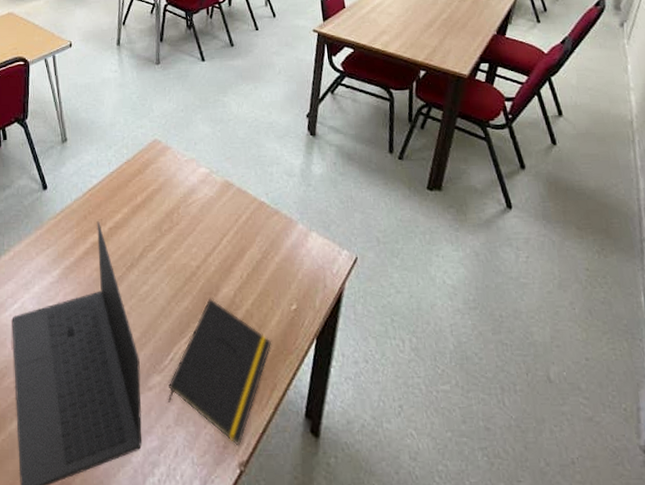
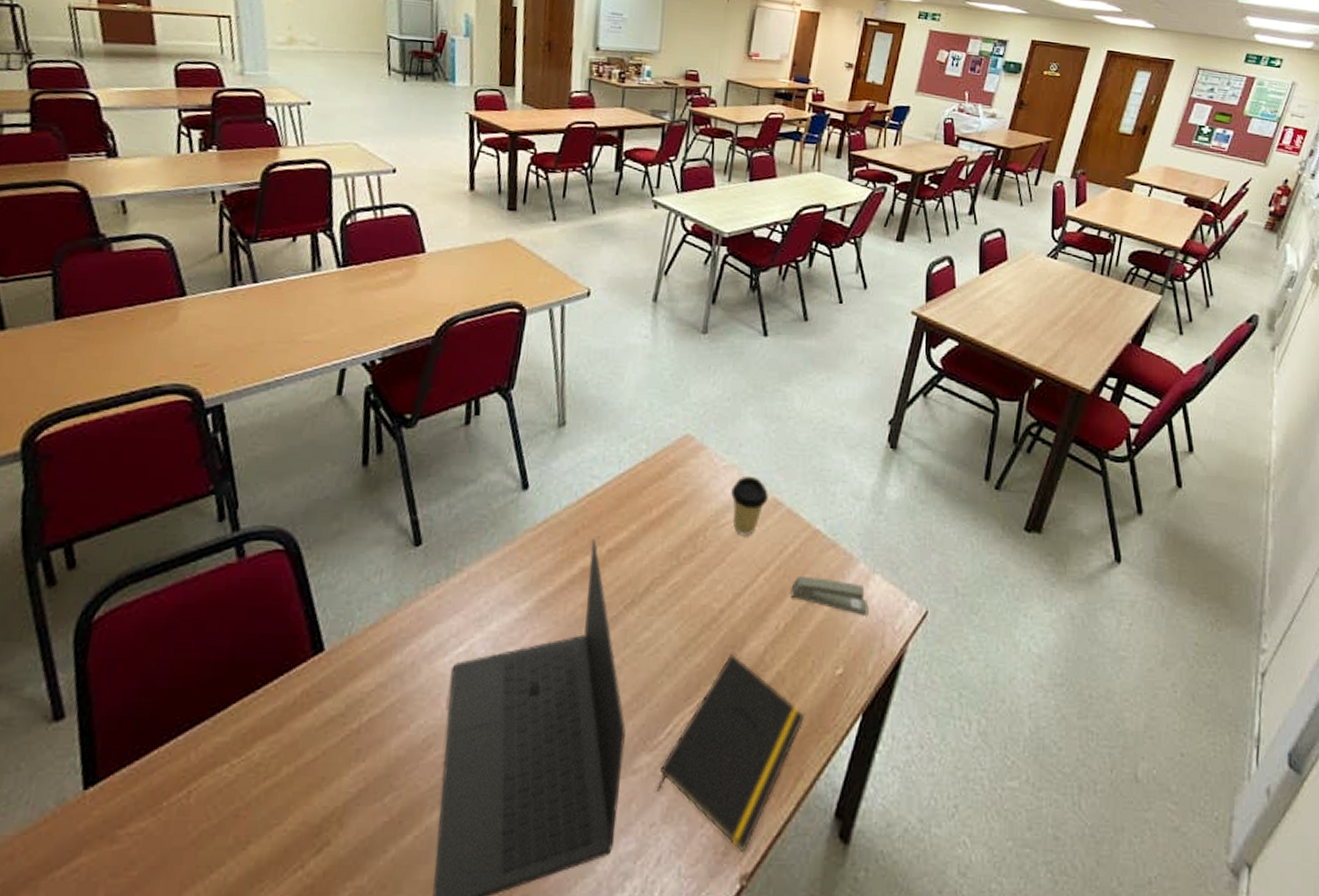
coffee cup: none [193,165,222,210] -> present [731,475,768,535]
stapler: none [248,237,311,264] -> present [791,577,869,616]

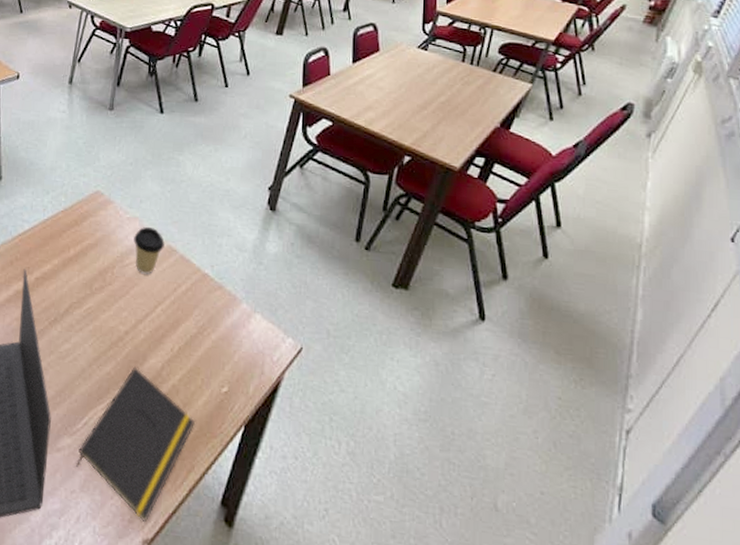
stapler: present [791,577,869,616] -> none [183,310,250,347]

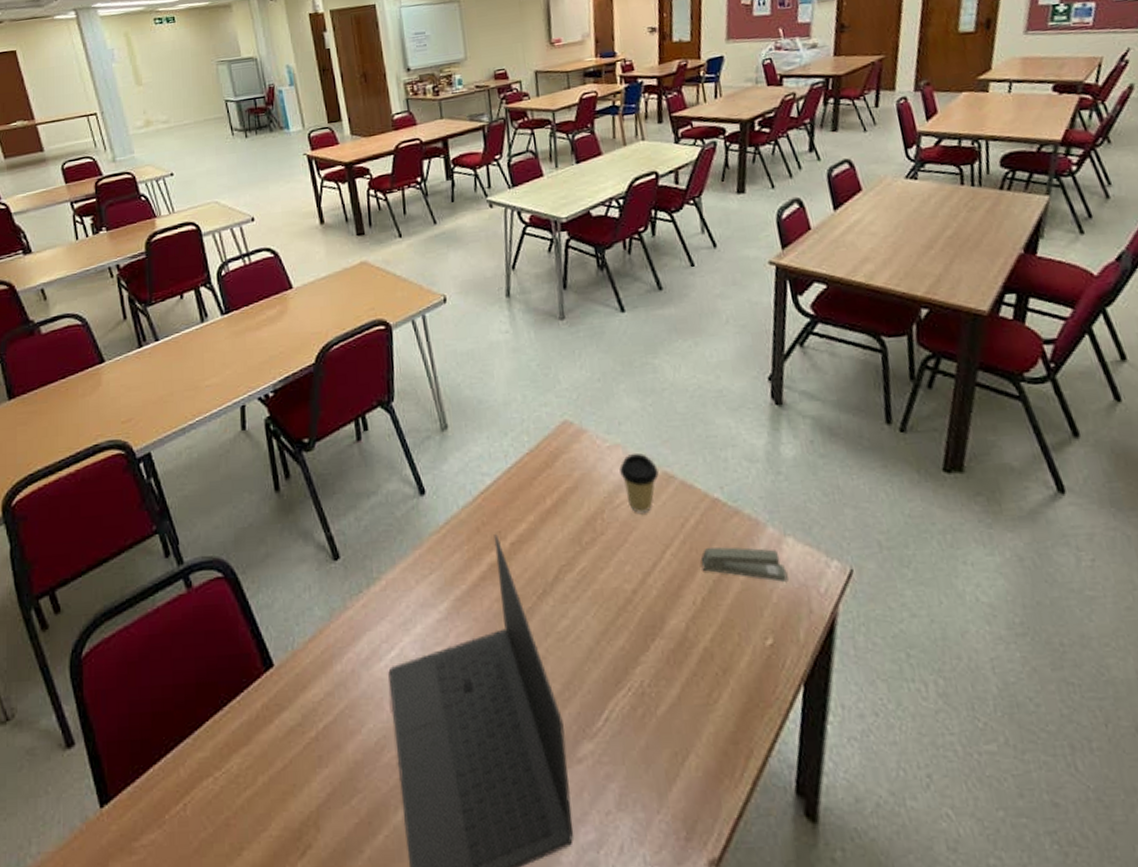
notepad: present [76,366,196,523] -> none [604,633,743,838]
stapler: none [183,310,250,347] -> present [701,547,788,582]

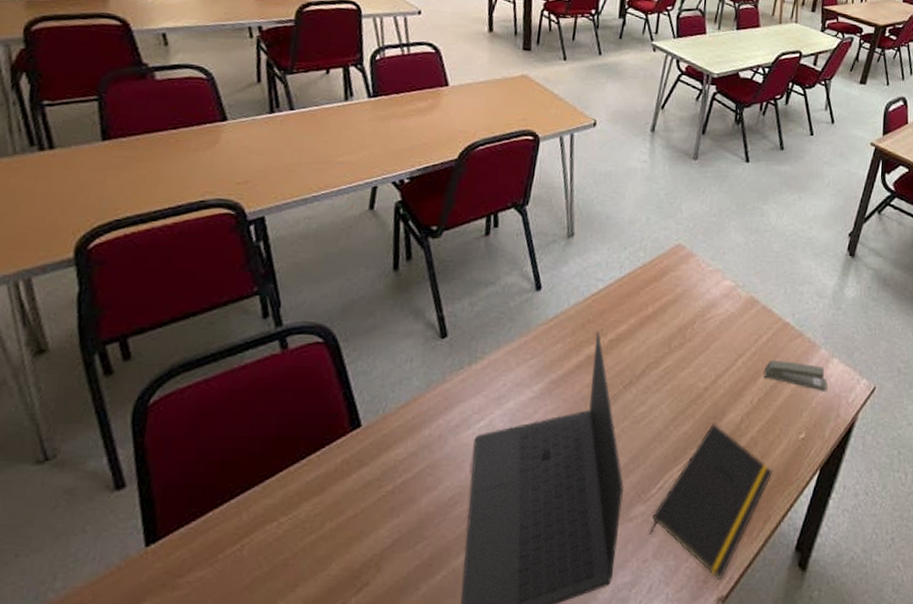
notepad: none [604,633,743,838] -> present [650,423,773,581]
coffee cup: present [619,452,659,513] -> none [715,278,747,327]

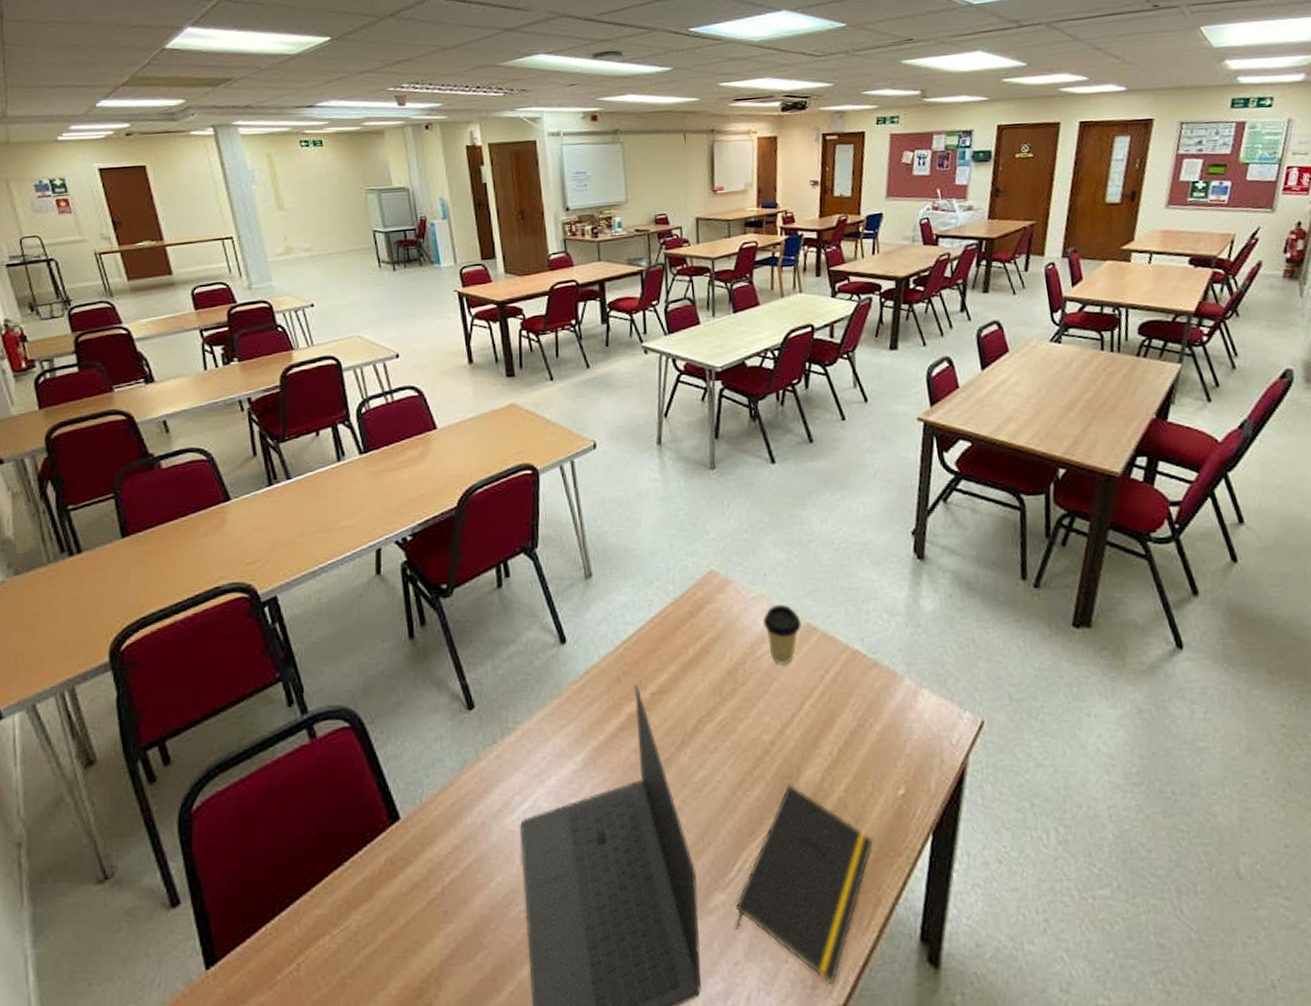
coffee cup: none [715,278,747,327] -> present [763,604,802,664]
stapler: present [763,361,828,391] -> none [839,698,922,733]

